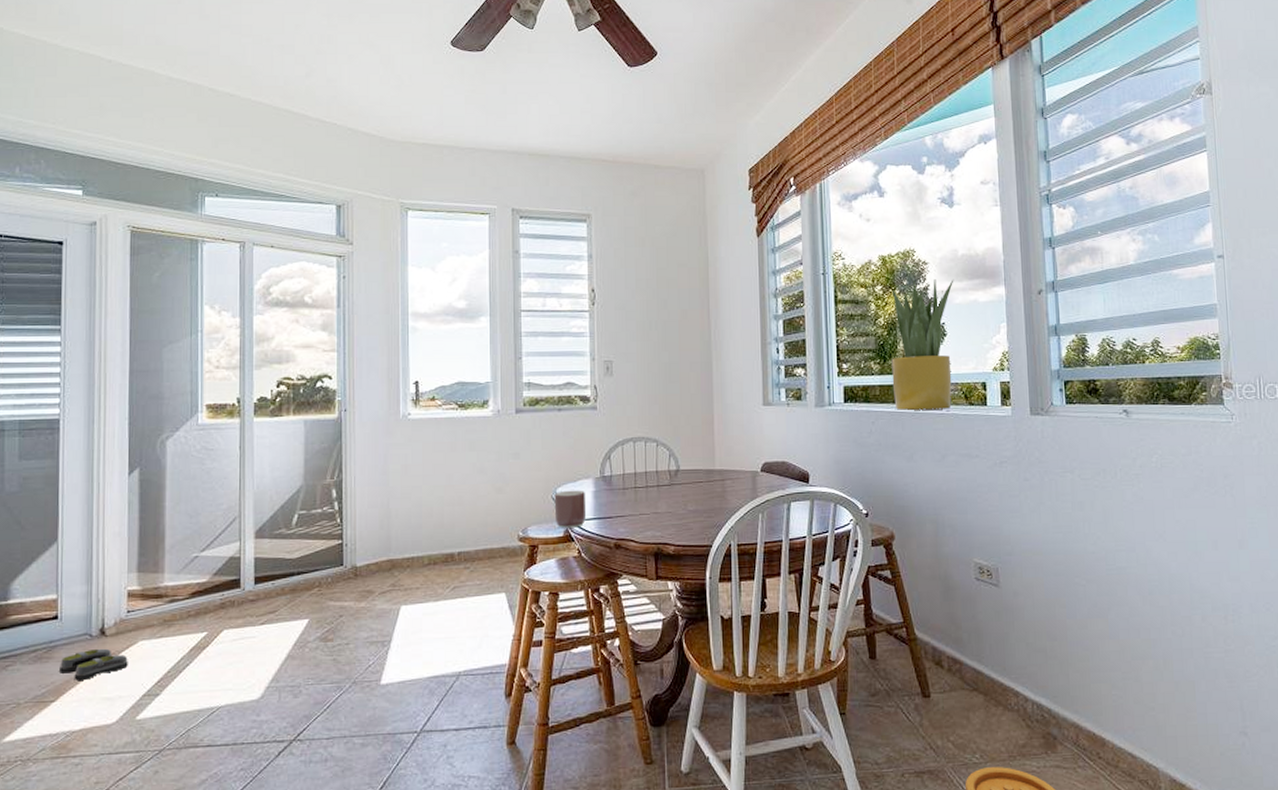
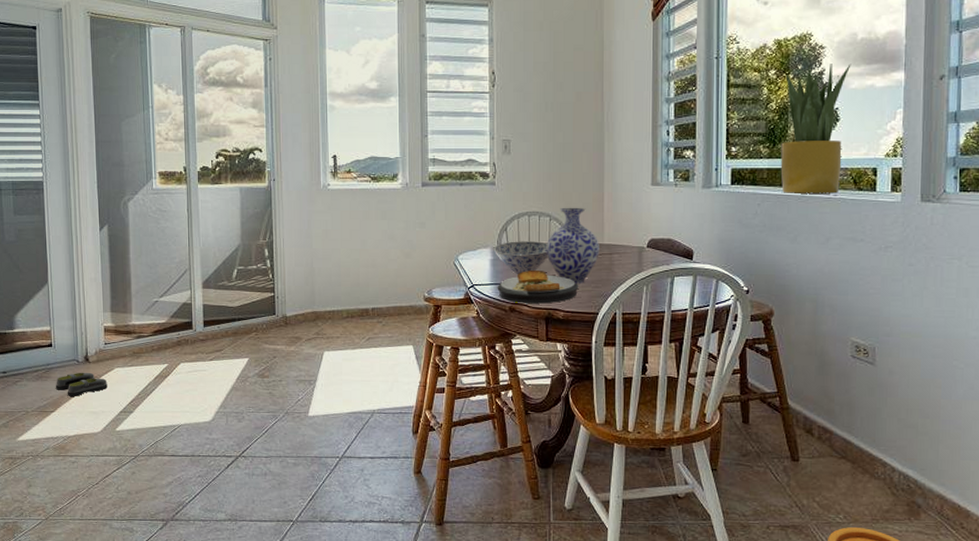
mug: present [554,490,587,528] -> none [456,257,485,292]
bowl: none [596,469,656,508] -> present [493,241,548,275]
plate: none [600,500,690,539] -> present [497,269,579,304]
vase: none [653,431,711,514] -> present [546,207,599,284]

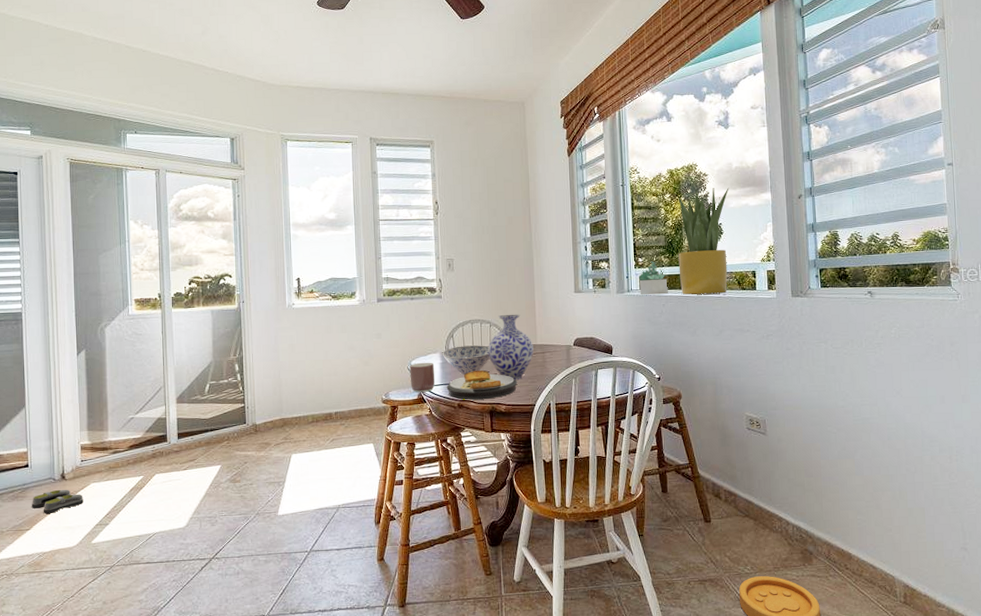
mug: none [456,257,485,292] -> present [409,362,436,392]
succulent plant: none [730,151,766,192] -> present [639,261,668,295]

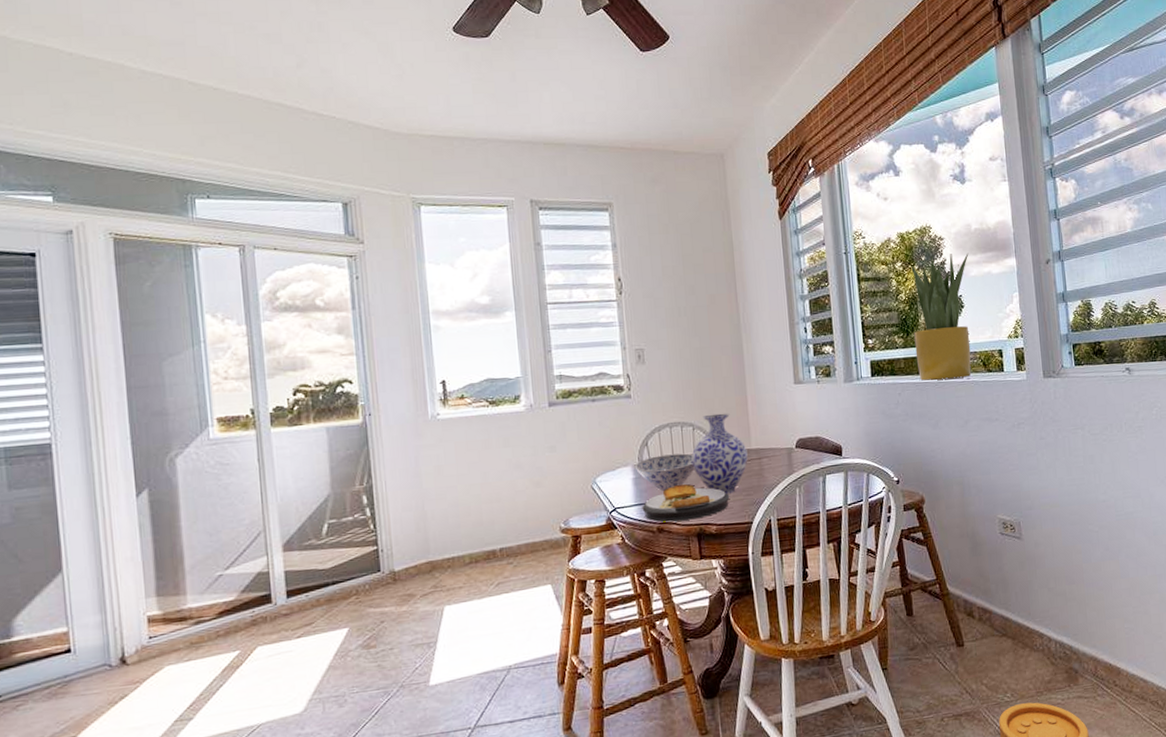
slippers: present [32,489,84,515] -> none [78,677,155,714]
mug: present [409,362,436,392] -> none [593,478,628,517]
succulent plant: present [639,261,668,295] -> none [869,342,904,384]

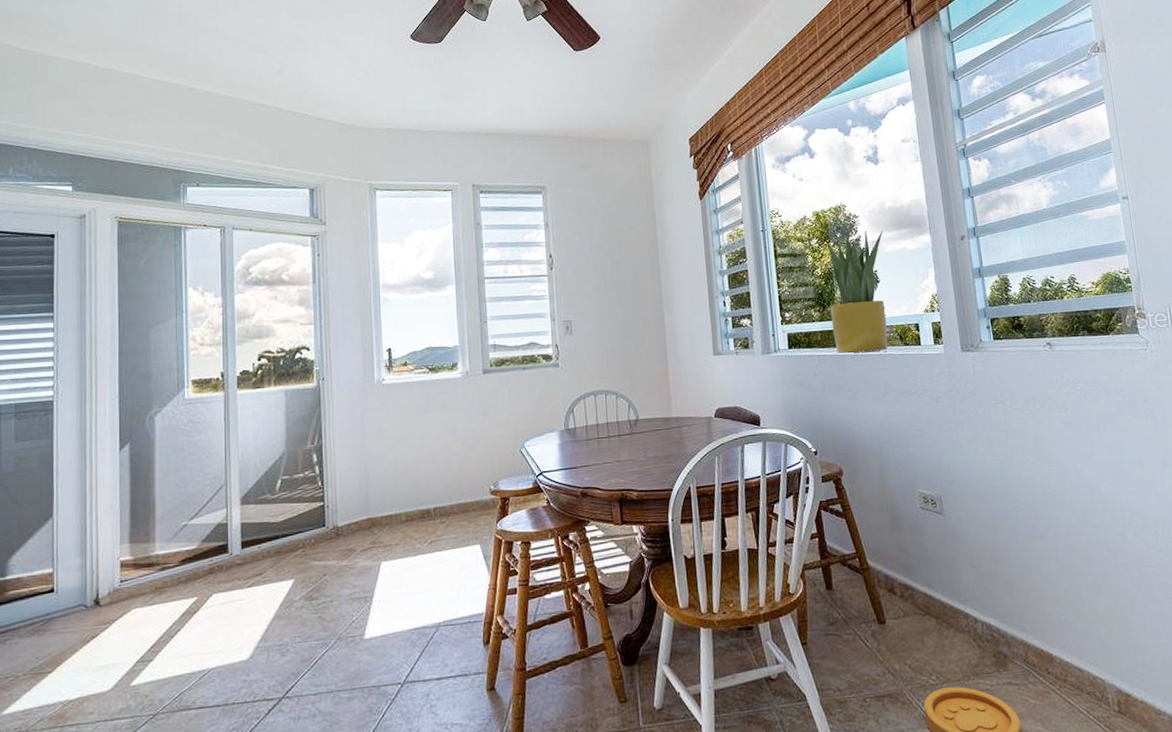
bowl: present [634,453,695,492] -> none [561,420,618,458]
plate: present [642,484,730,522] -> none [567,450,651,487]
vase: present [691,413,748,494] -> none [614,382,669,461]

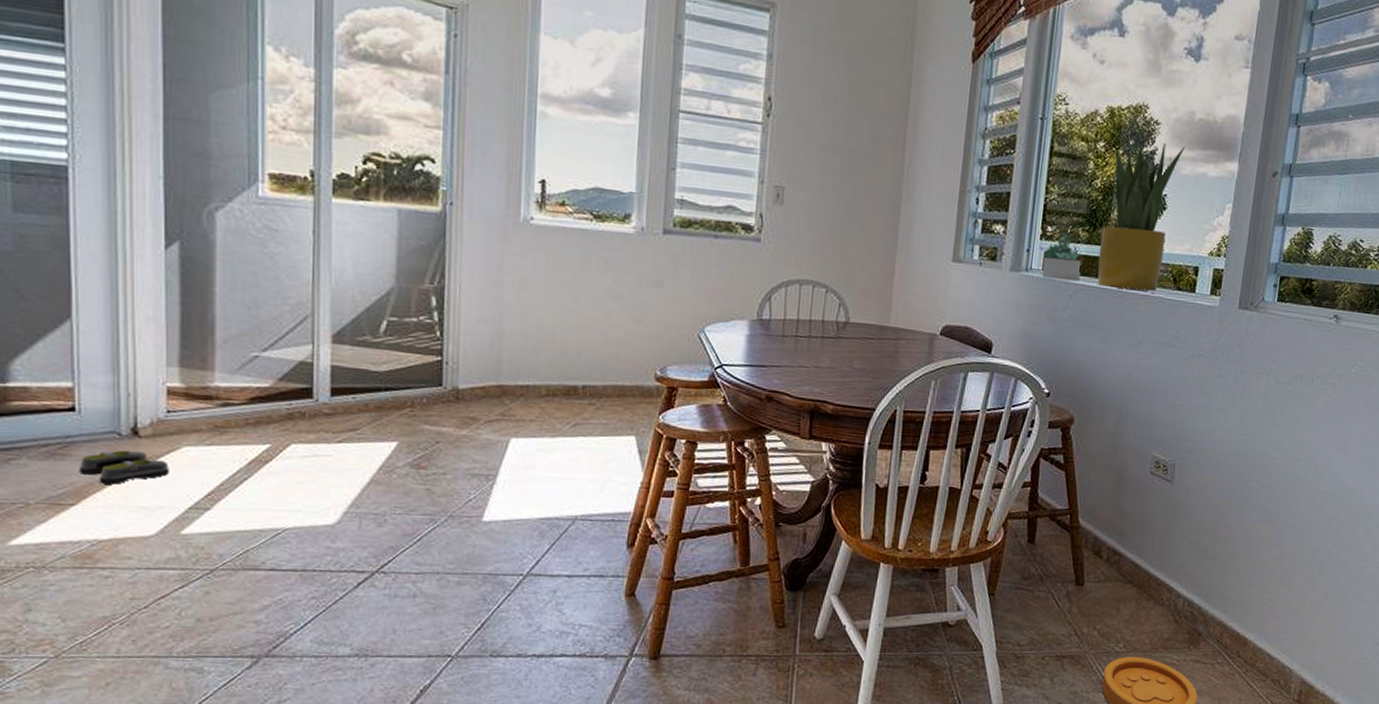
slippers: none [56,618,122,651] -> present [80,450,169,485]
succulent plant: none [787,315,821,356] -> present [1041,232,1082,282]

